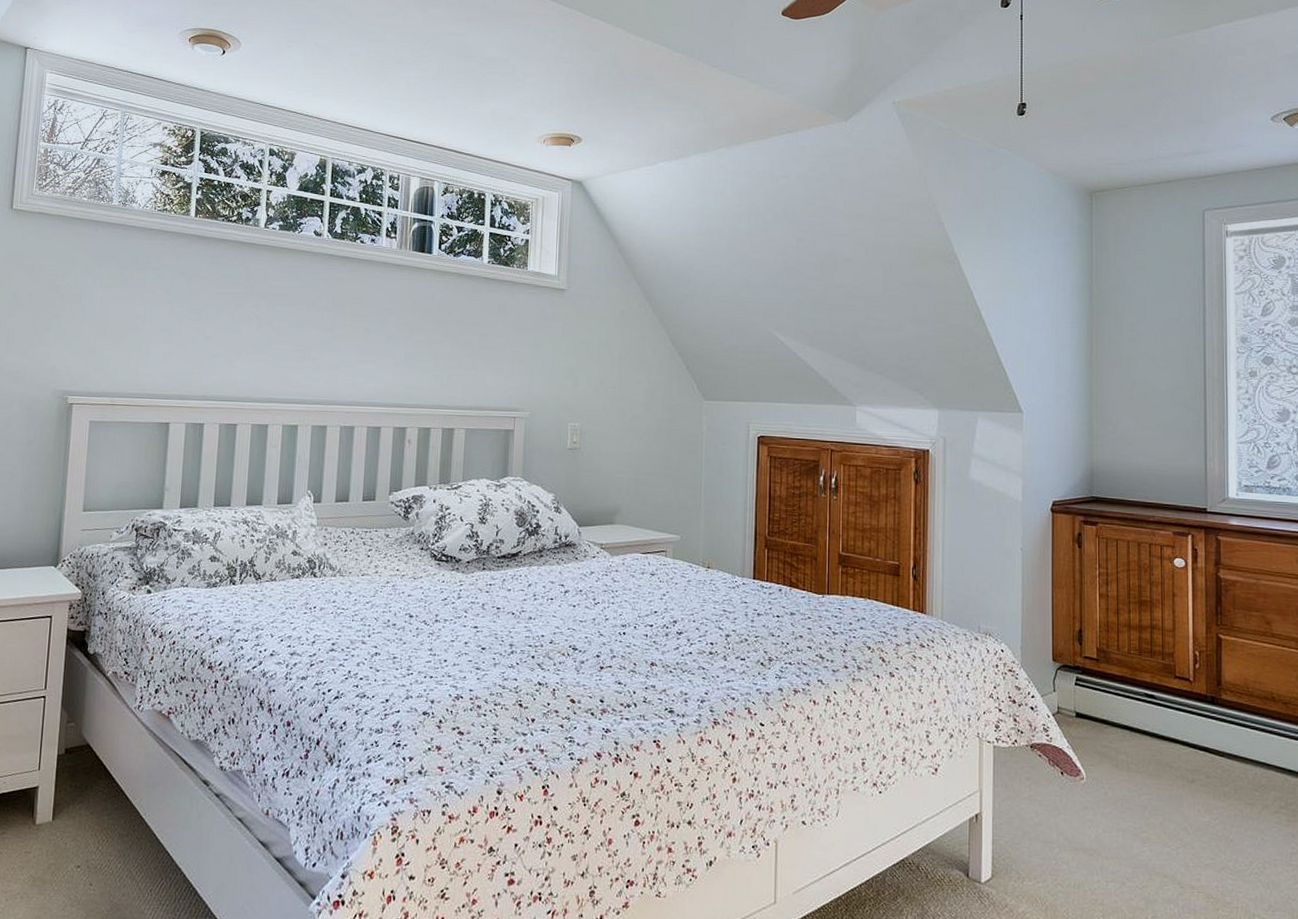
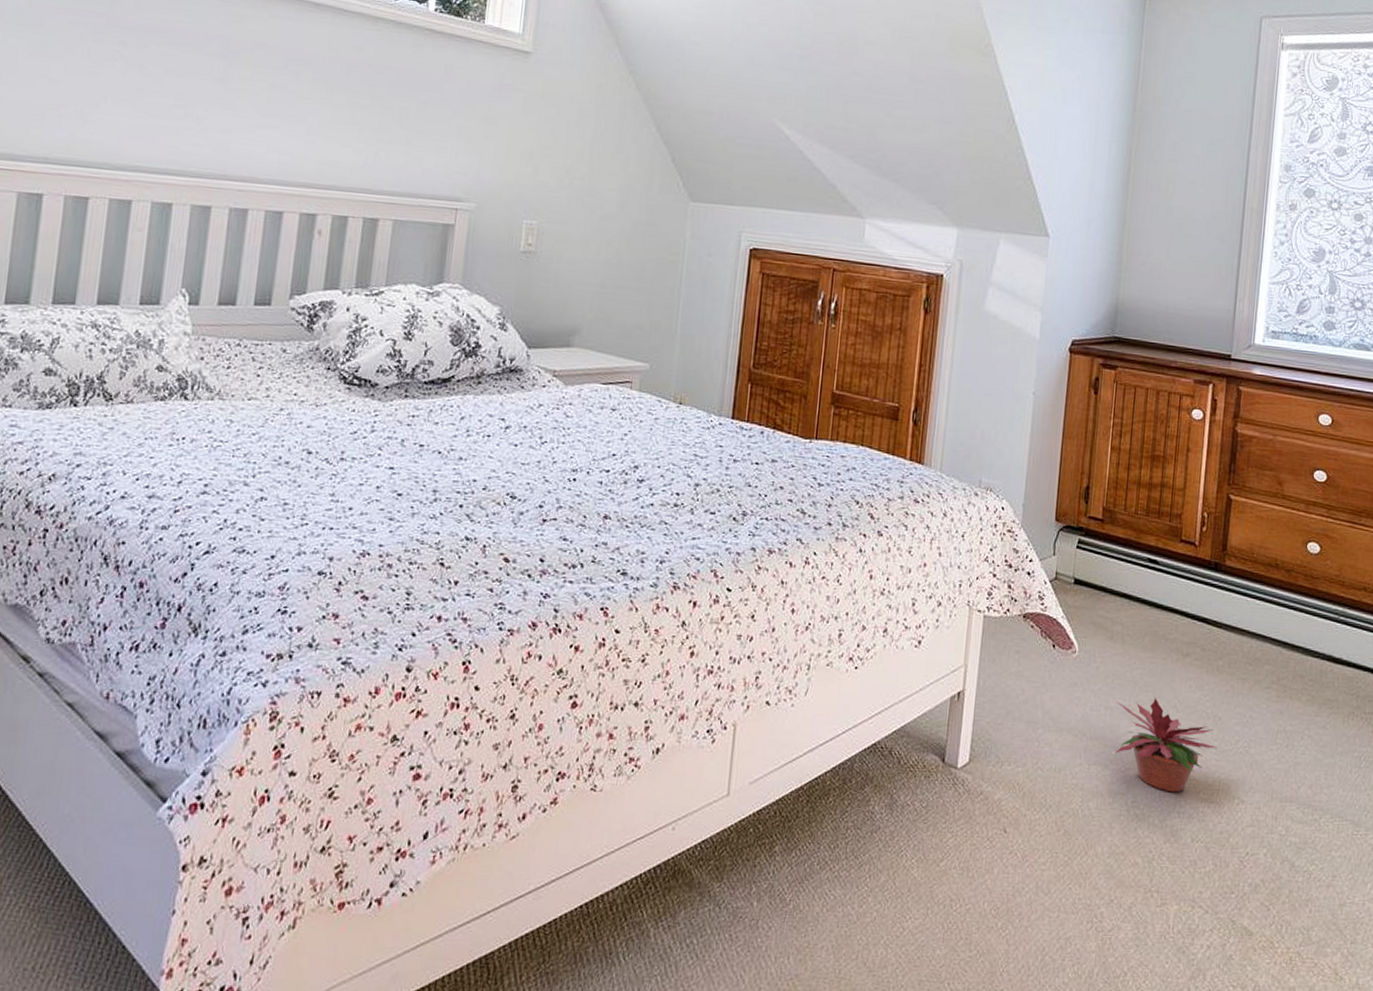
potted plant: none [1128,820,1232,910] -> present [1114,697,1218,793]

